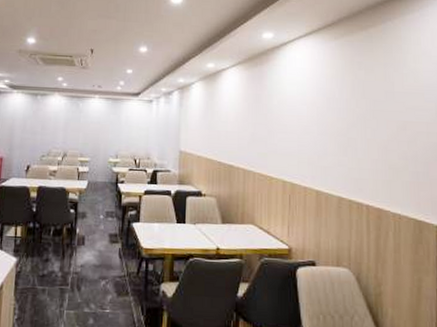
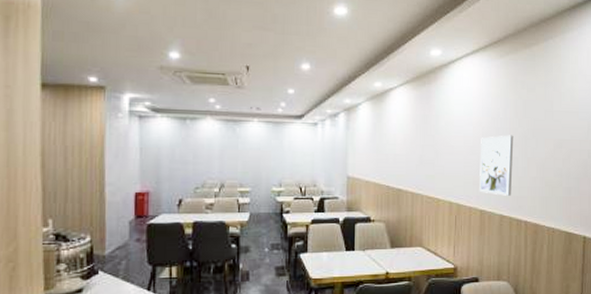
wall art: none [315,115,352,178] -> present [480,135,514,196]

